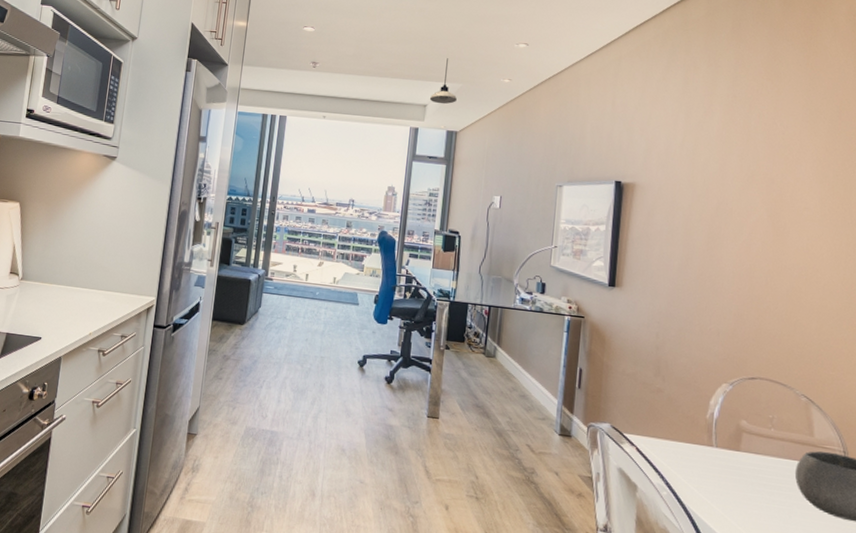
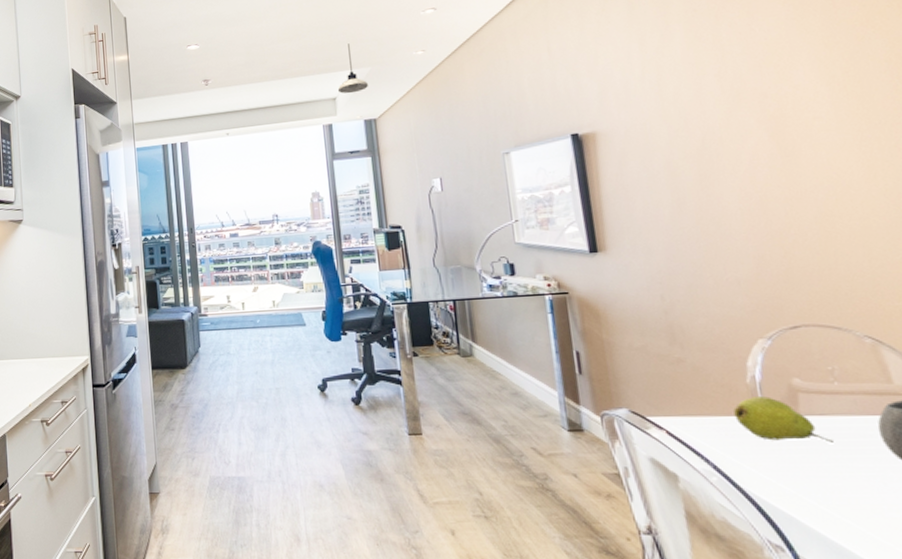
fruit: none [691,430,760,477] -> present [733,396,834,443]

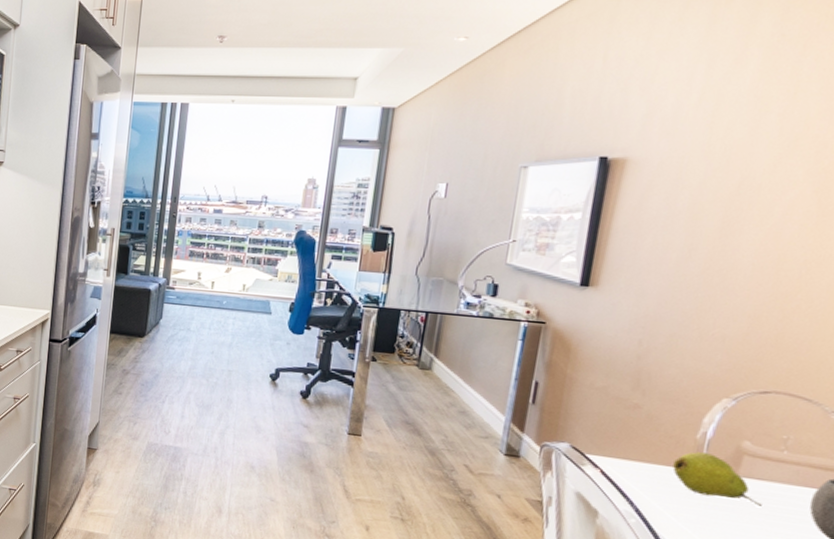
pendant light: present [337,43,368,94] -> none [361,17,396,75]

